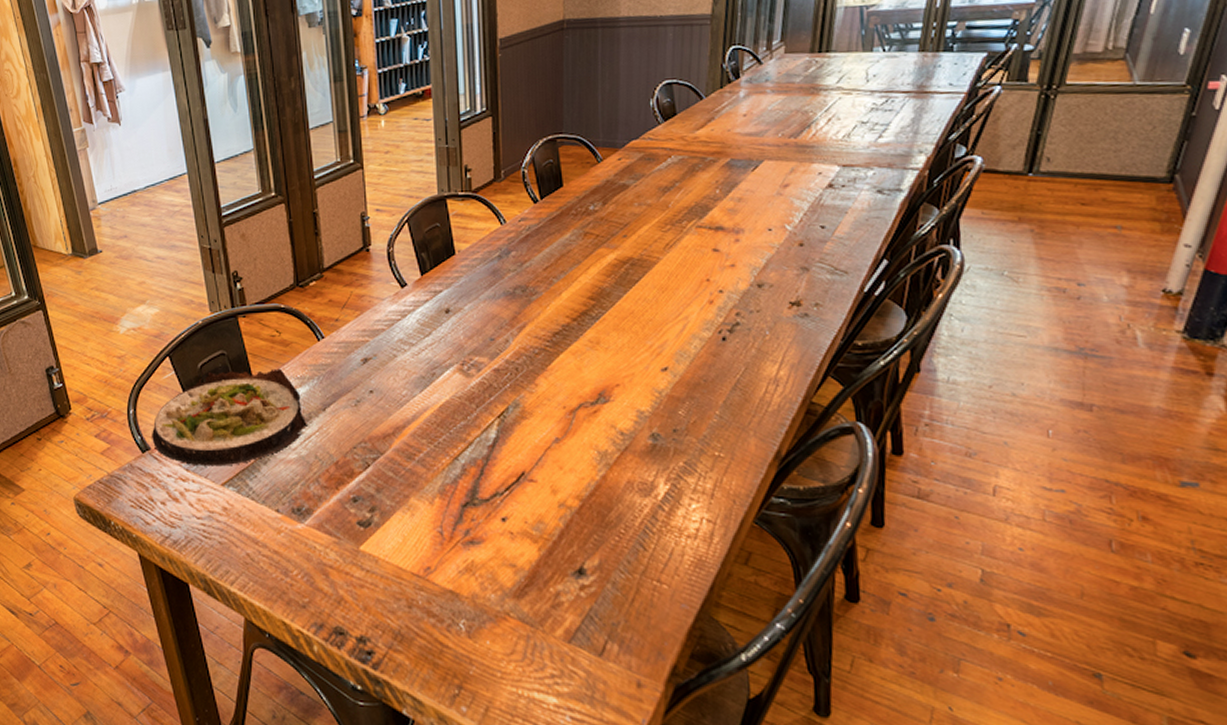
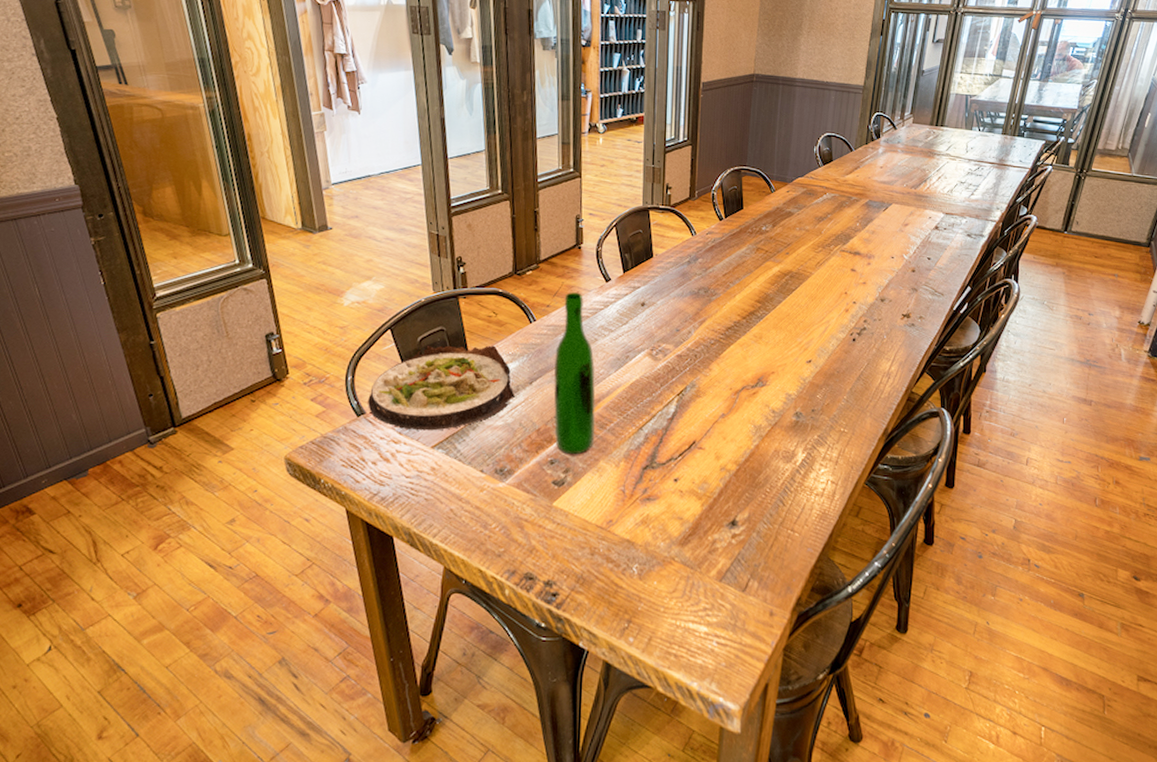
wine bottle: none [348,302,401,491] -> present [553,292,596,455]

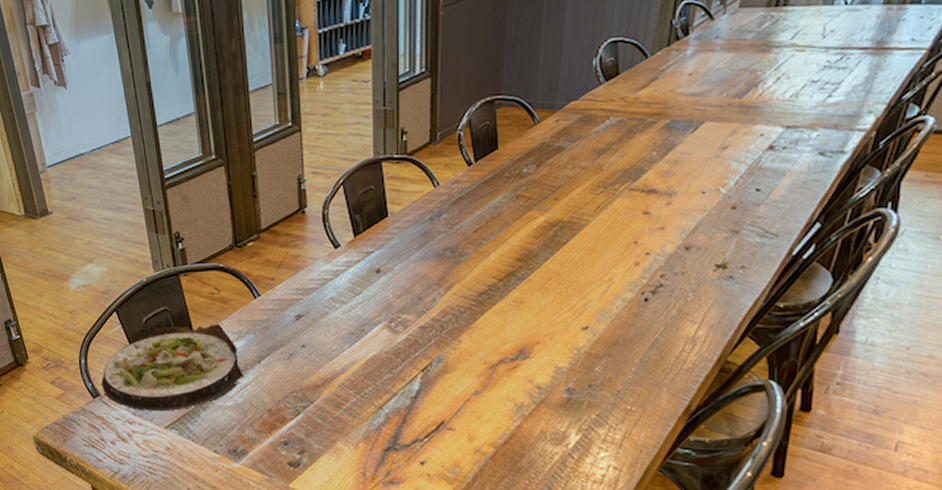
wine bottle: present [553,292,596,455] -> none [282,262,329,436]

